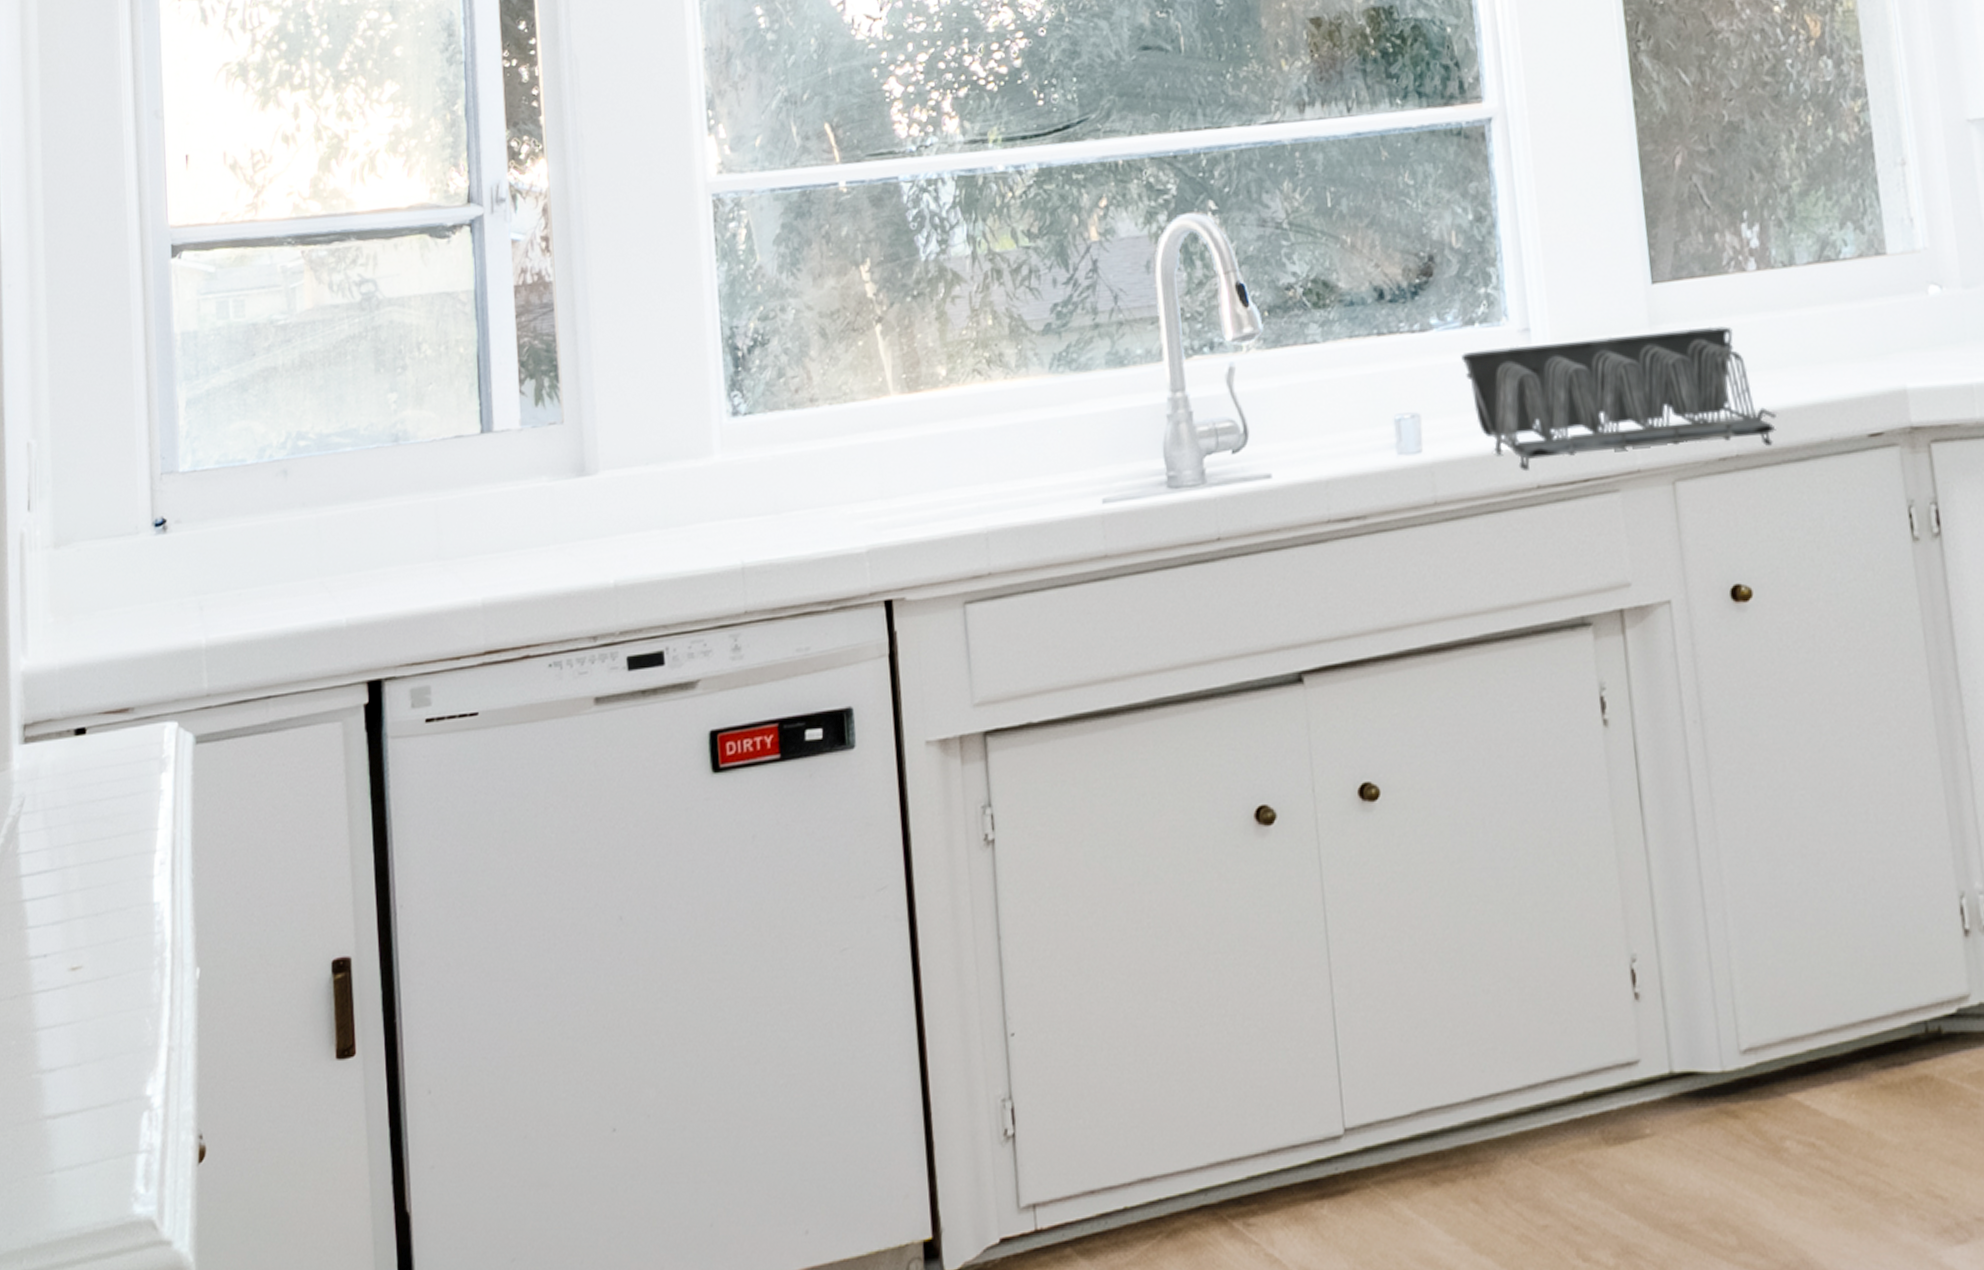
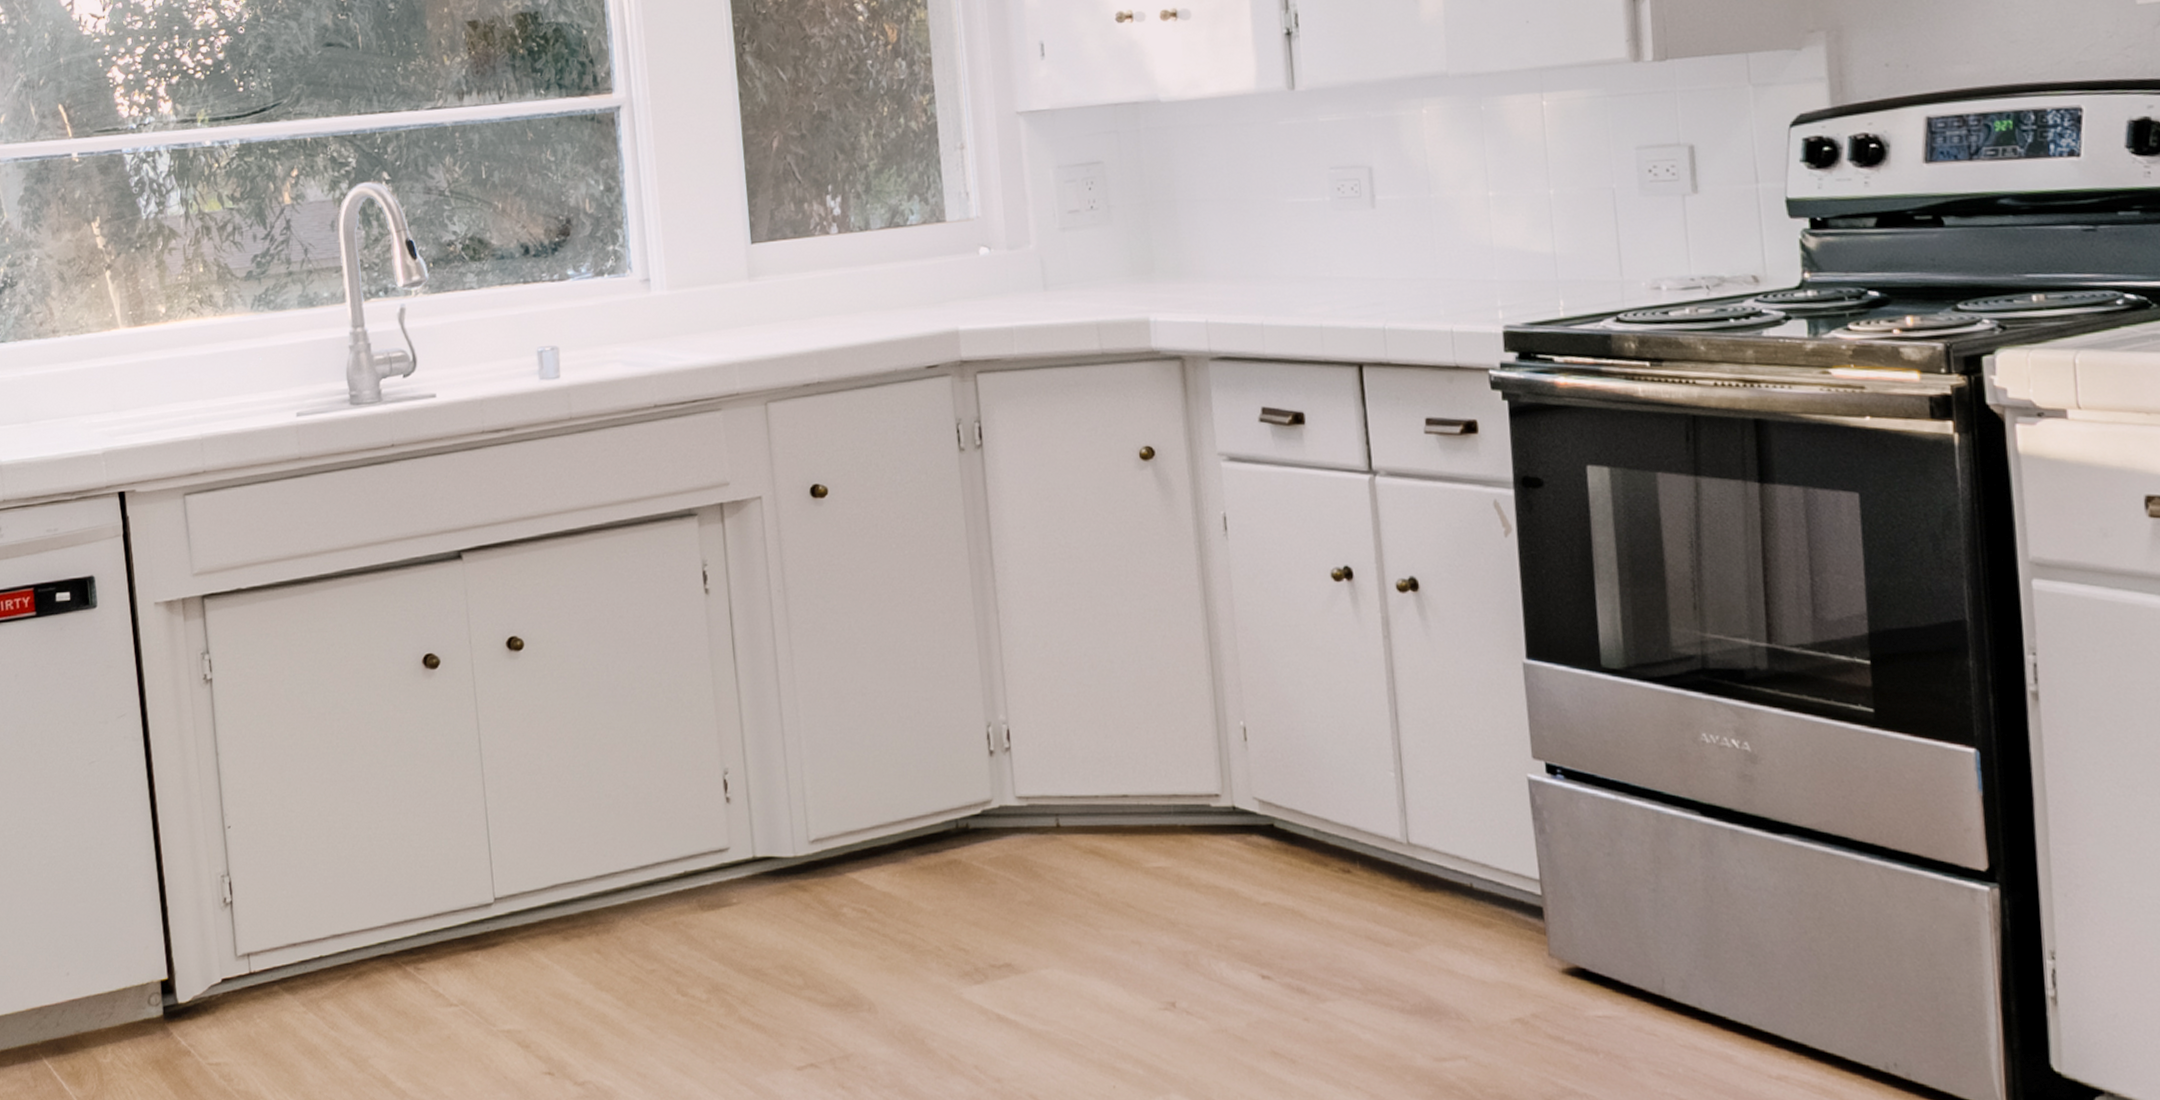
dish rack: present [1461,326,1776,472] -> none [593,278,851,394]

